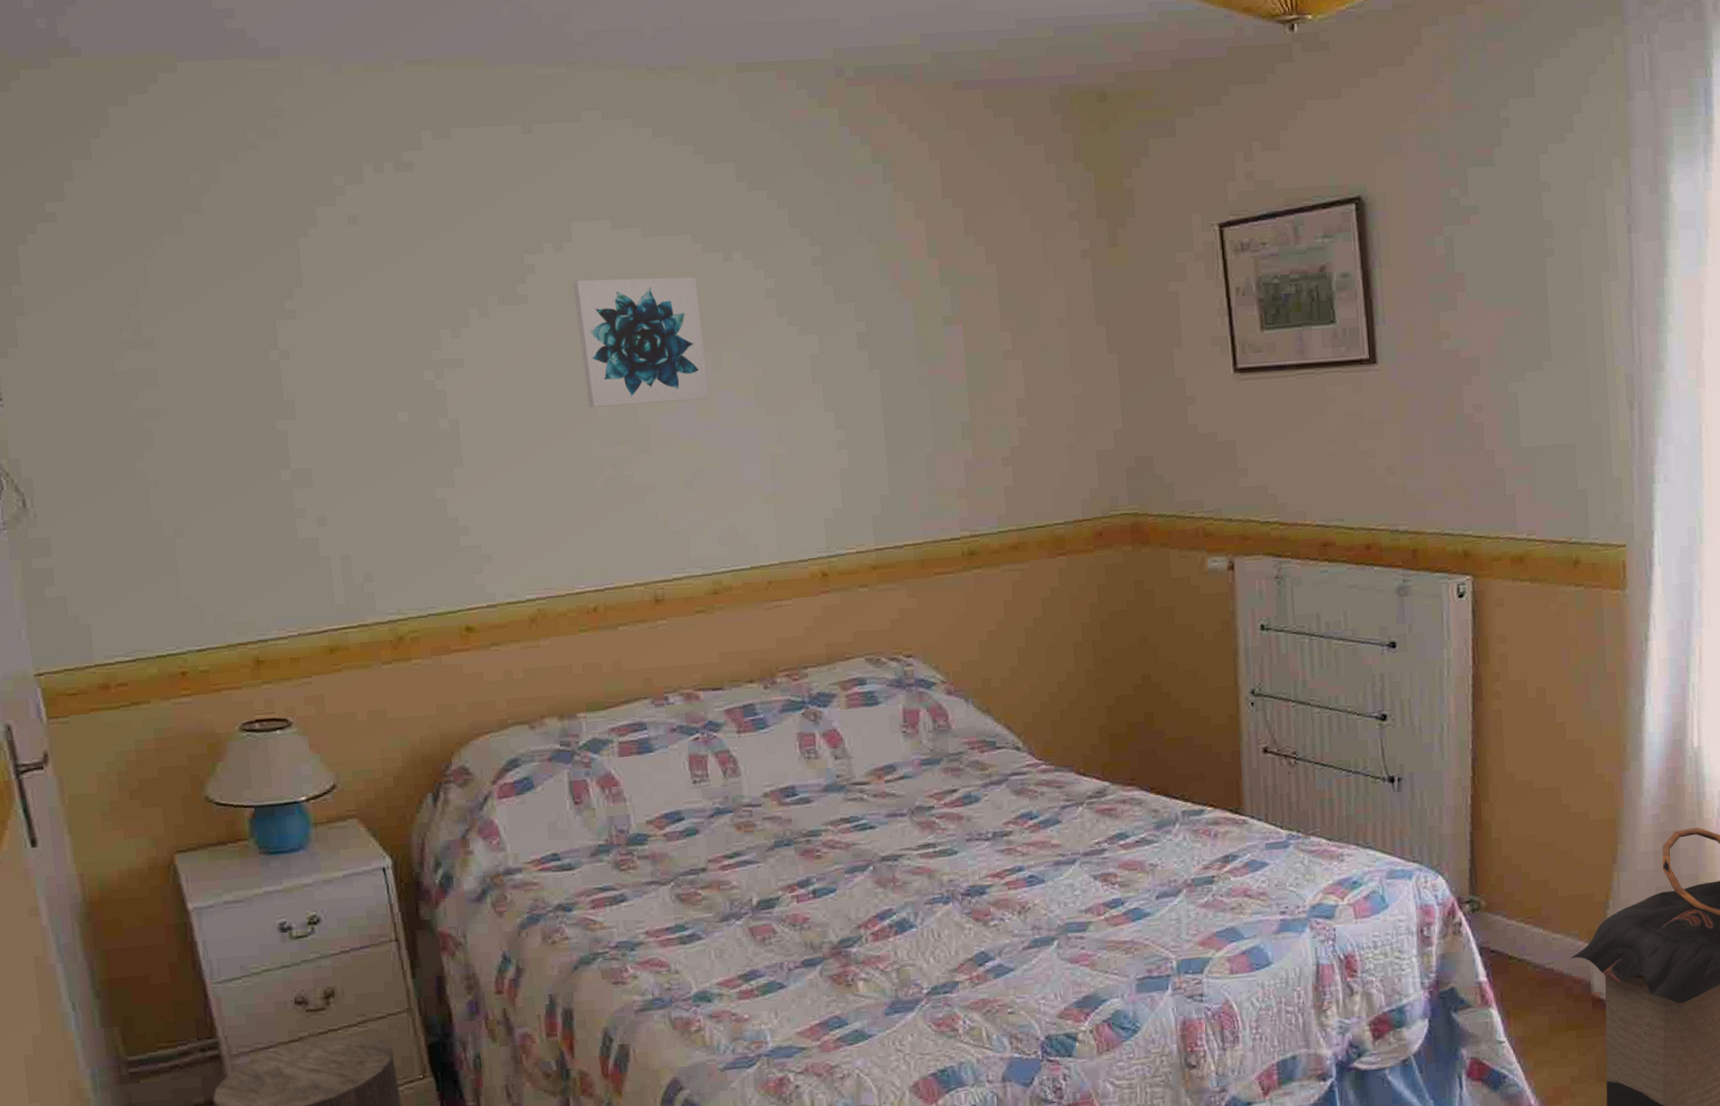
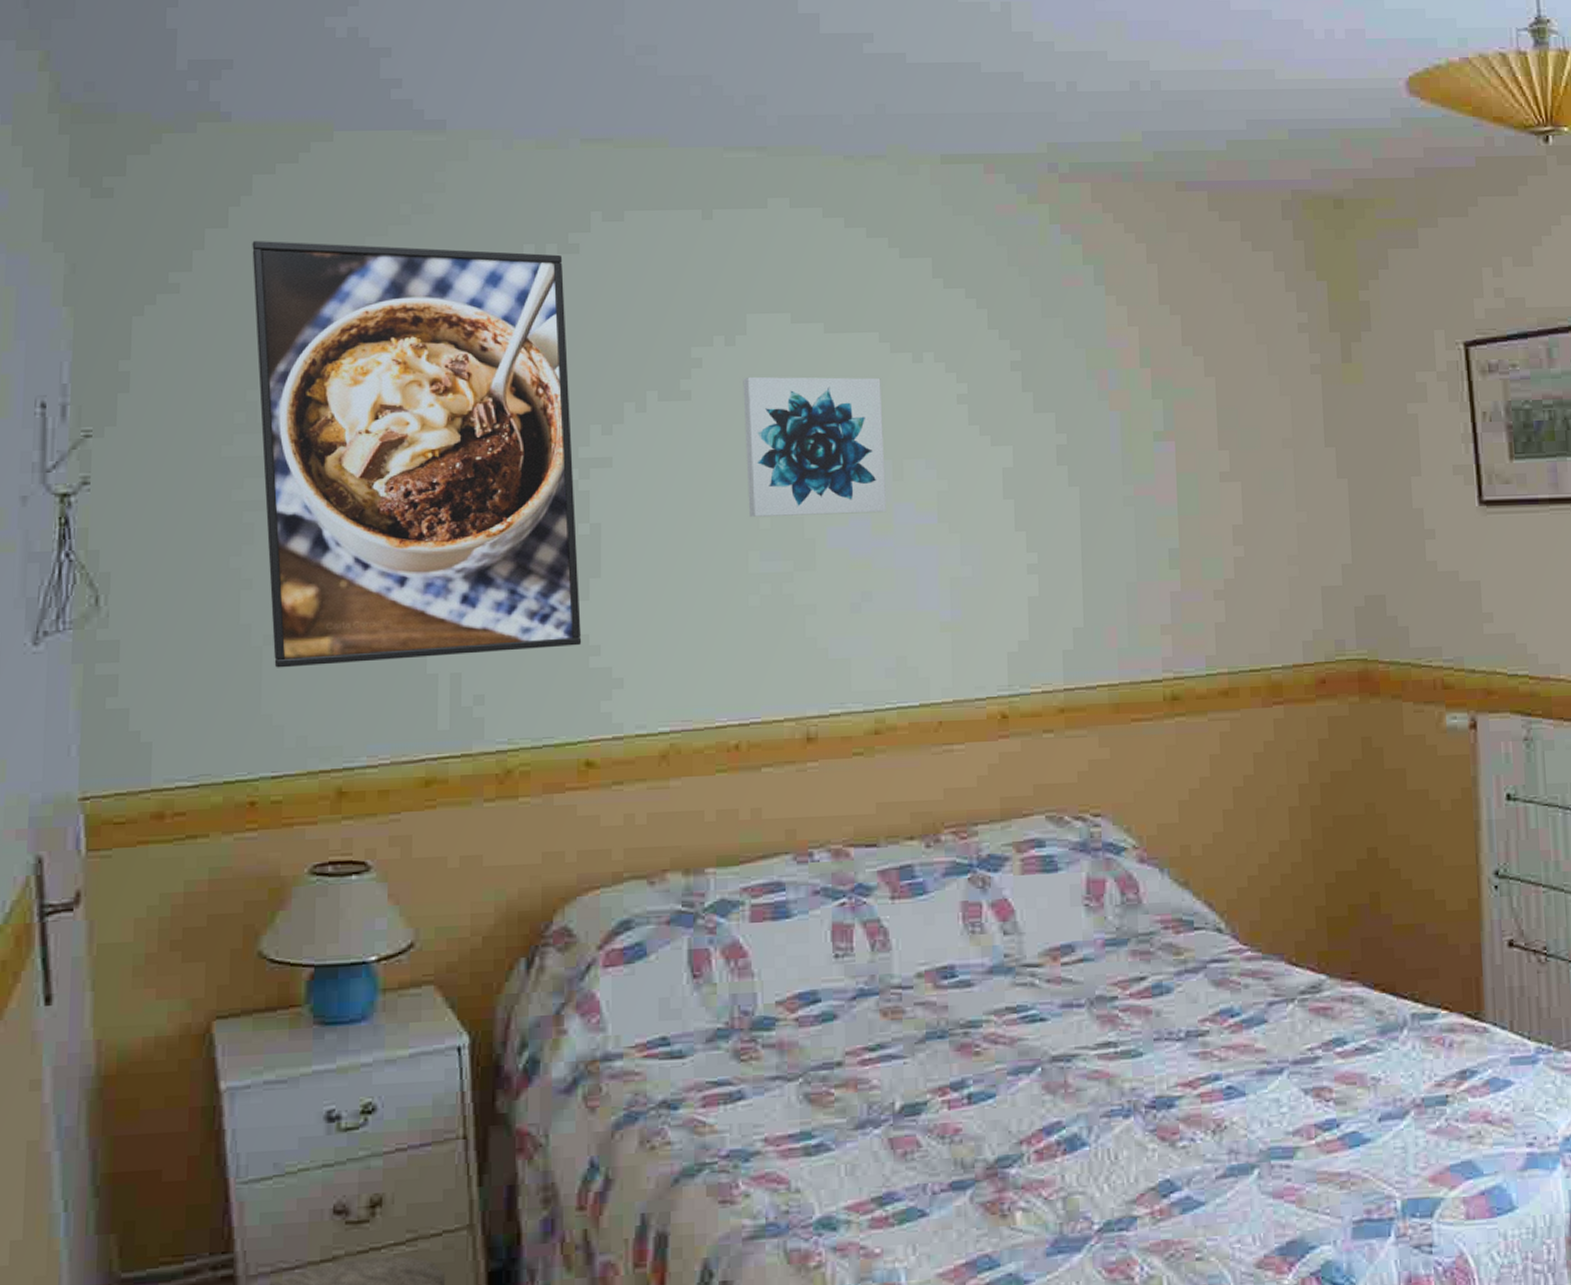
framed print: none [116,169,452,557] -> present [252,241,582,668]

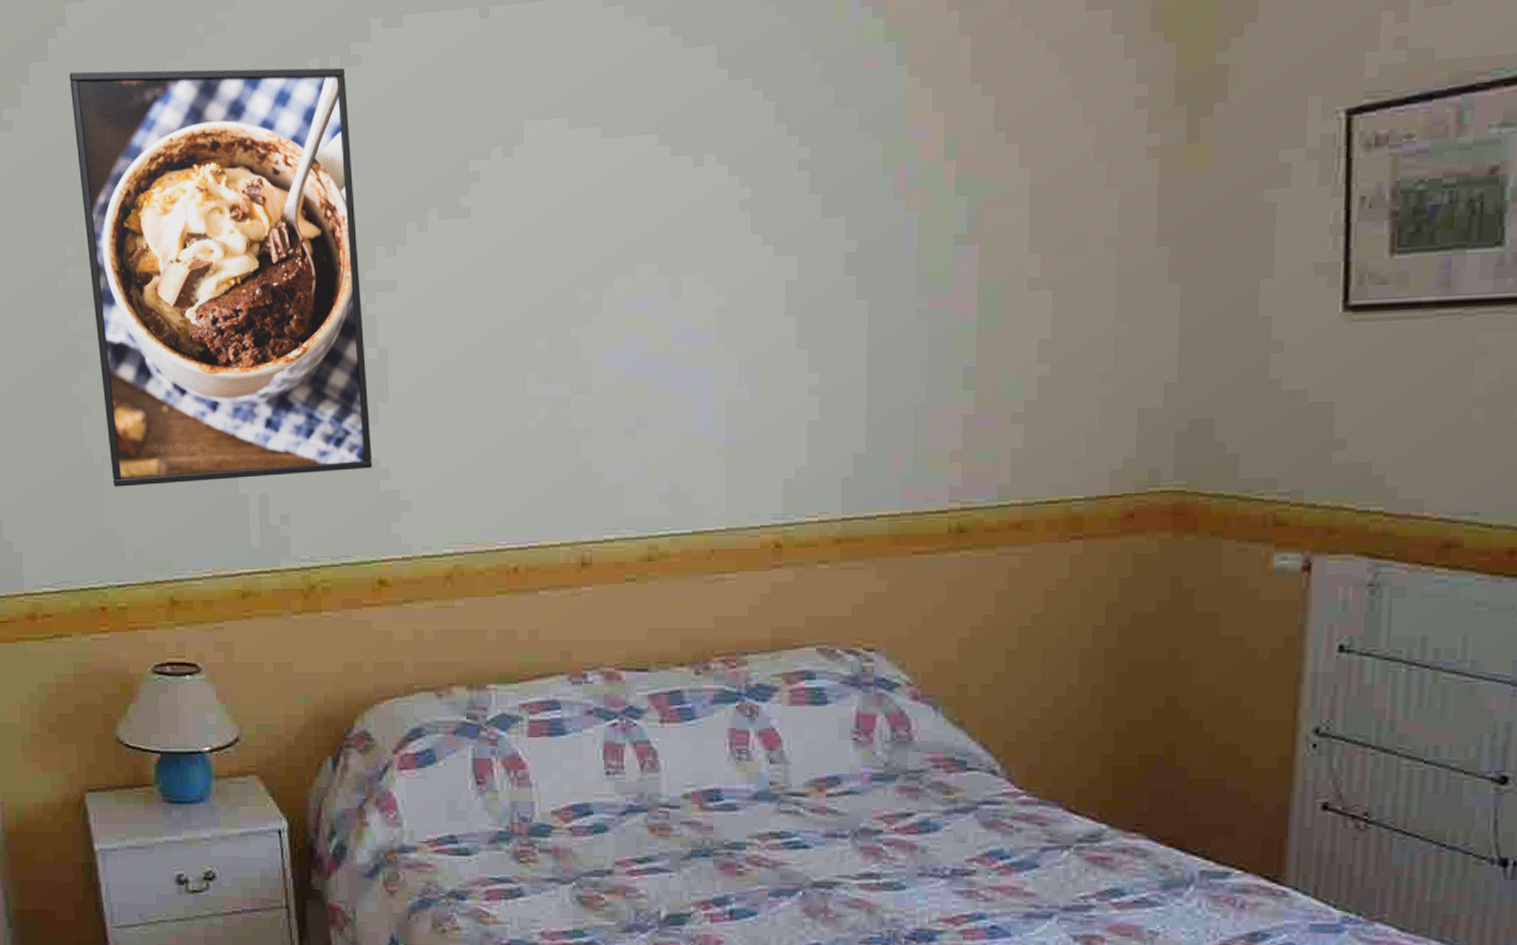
wall art: present [743,376,886,517] -> none [520,185,663,339]

